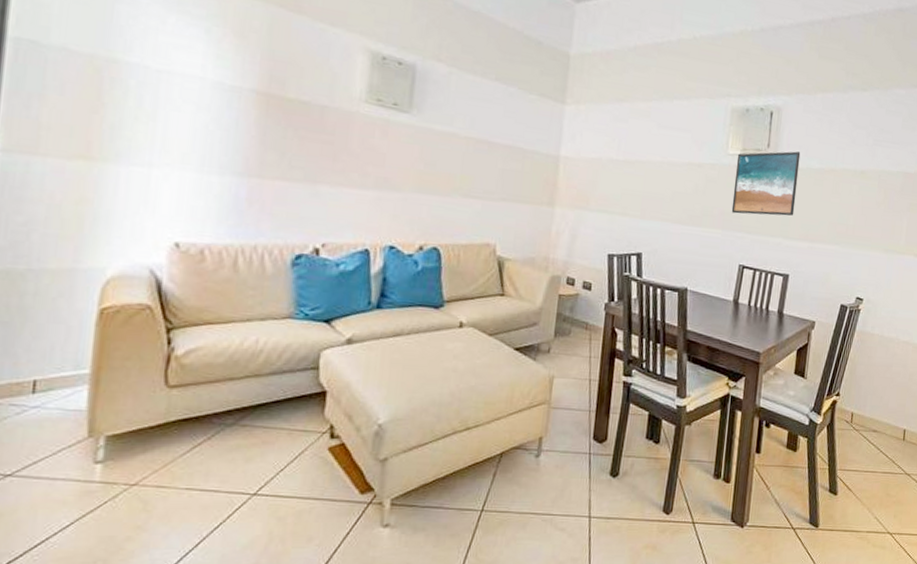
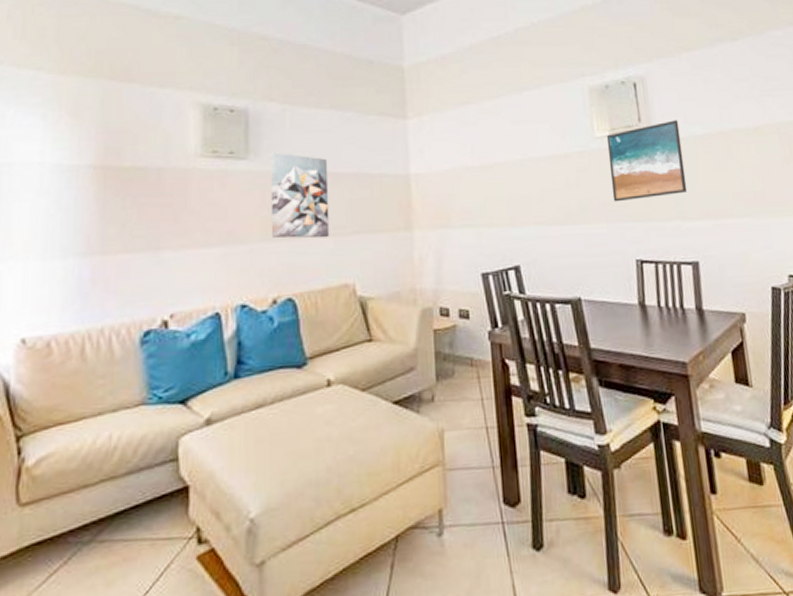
wall art: none [424,111,486,200] -> present [270,152,330,239]

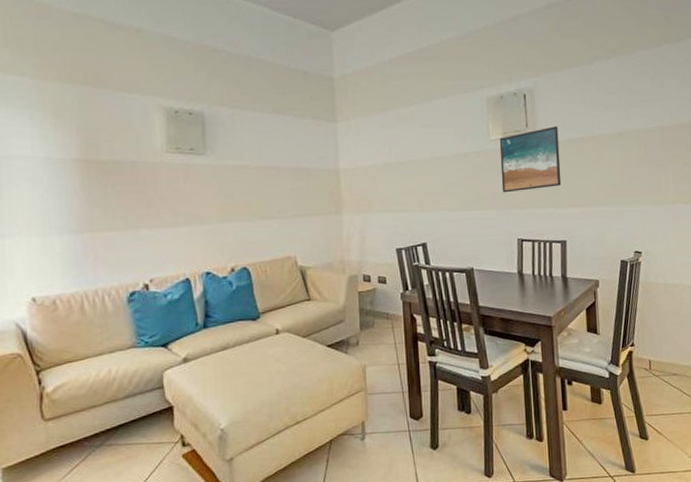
wall art: present [270,152,330,239] -> none [224,149,275,220]

